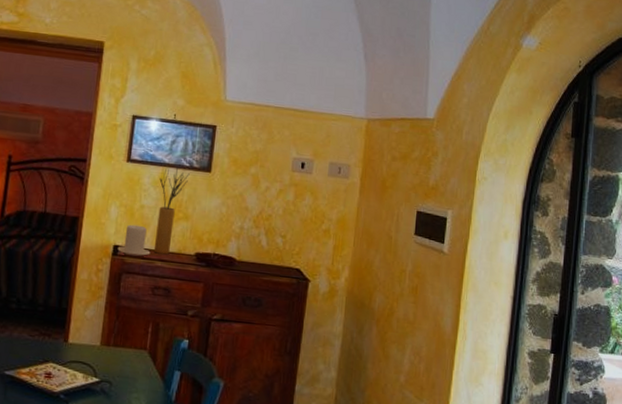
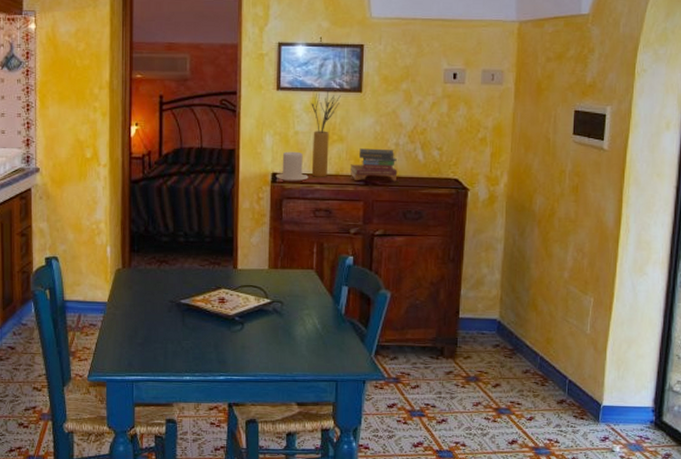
books: none [193,228,240,266] -> present [351,148,398,182]

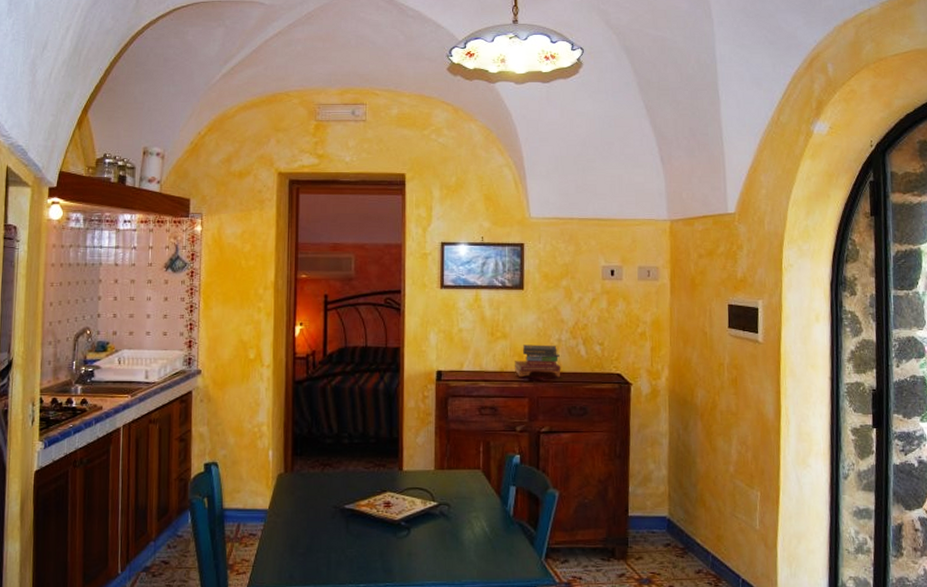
candle: present [276,151,309,182] -> none [441,349,474,380]
vase: present [311,90,341,177] -> none [474,288,503,374]

